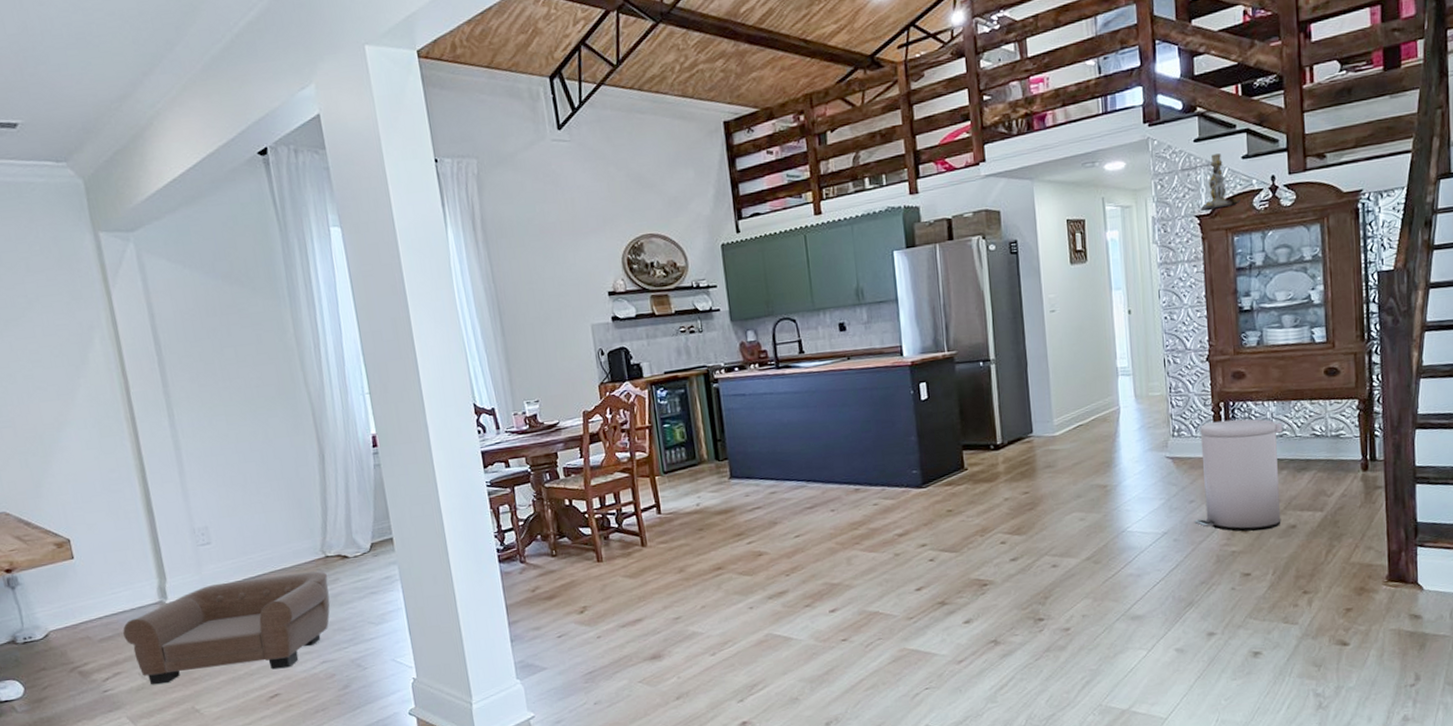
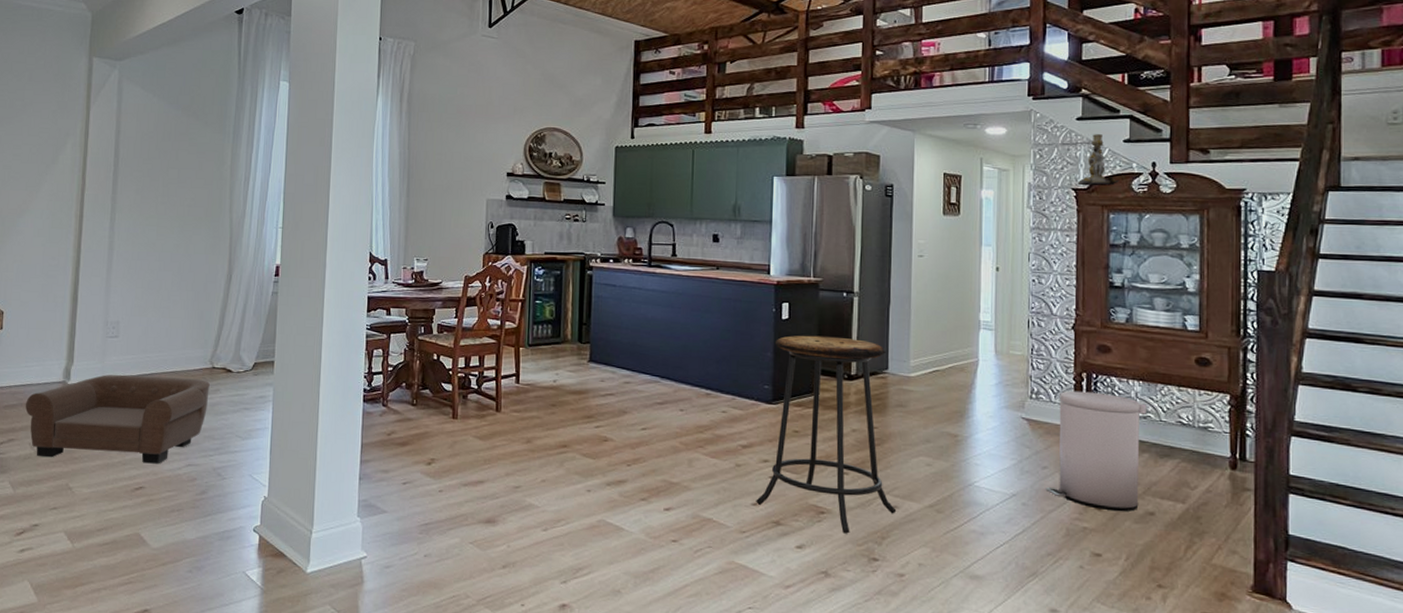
bar stool: none [917,407,1056,601] -> present [756,335,897,534]

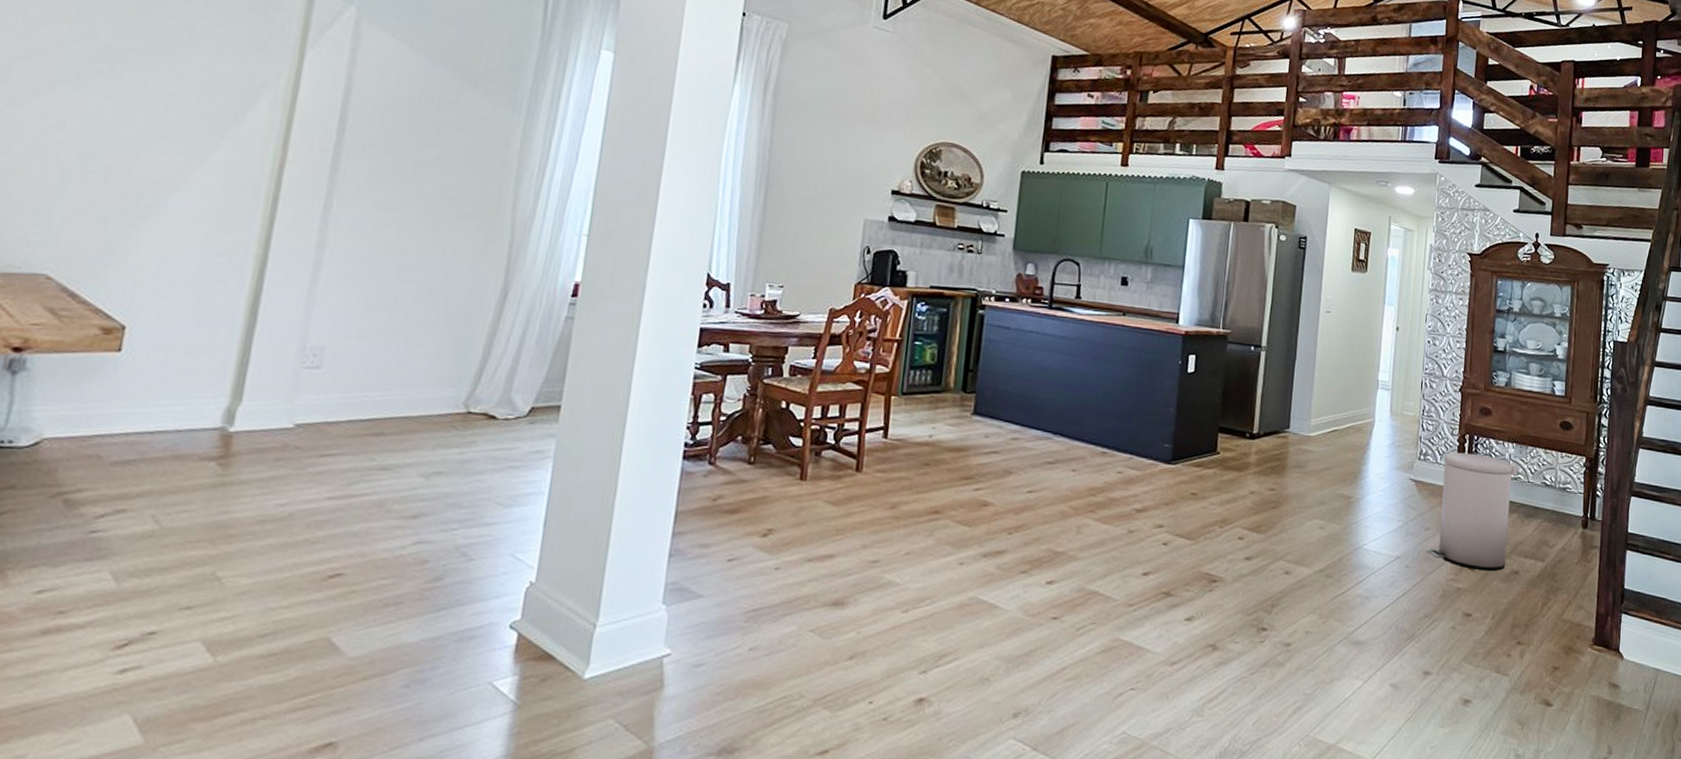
dog bed: present [25,374,211,464] -> none [150,419,463,542]
bar stool: present [756,335,897,534] -> none [1146,390,1289,603]
candlestick: present [1077,134,1119,186] -> none [1472,202,1508,253]

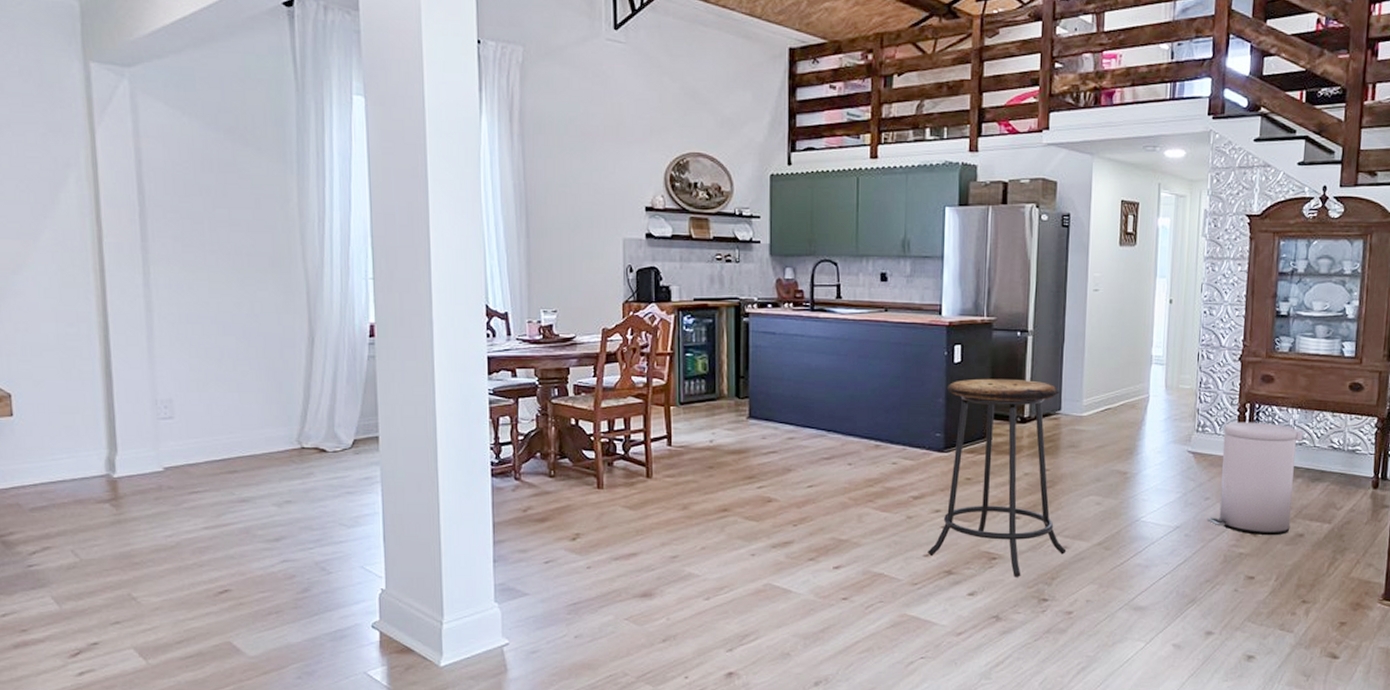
bar stool: none [1146,390,1289,603] -> present [928,378,1067,577]

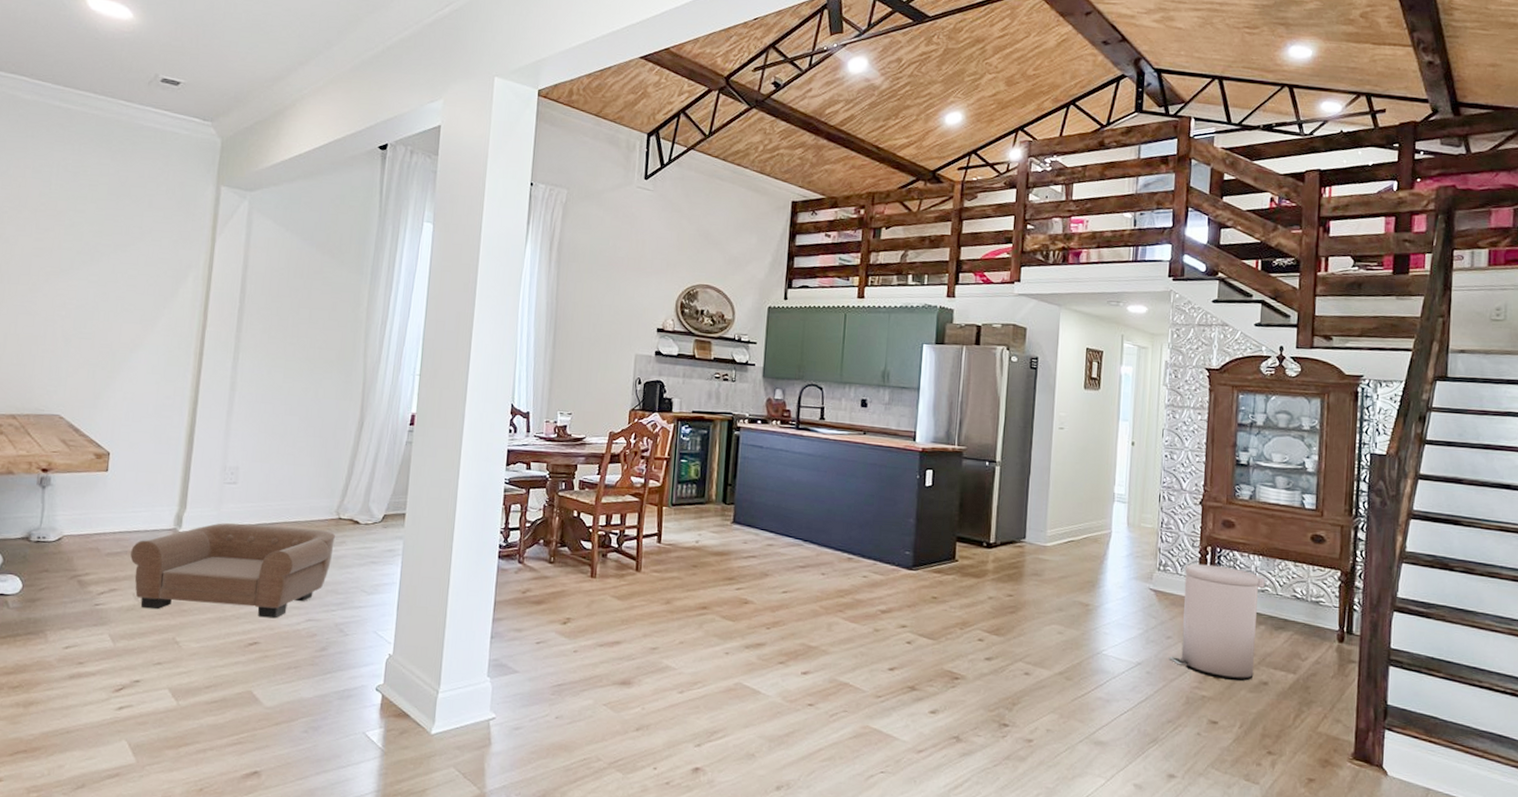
dog bed: none [59,462,301,565] -> present [130,522,336,619]
bar stool: present [928,378,1067,577] -> none [892,502,1028,700]

